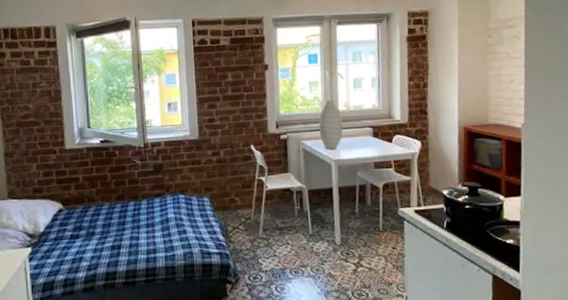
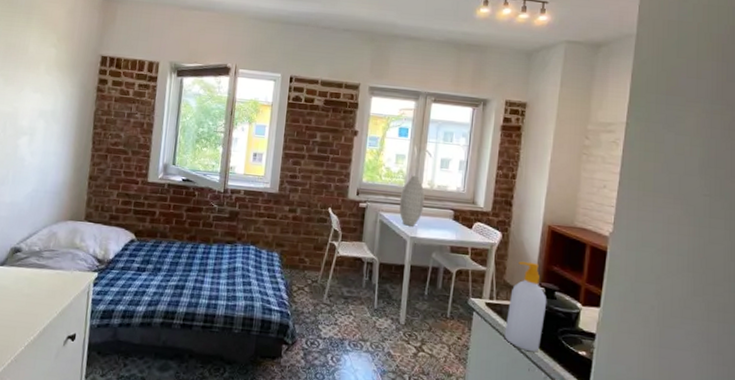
soap bottle: none [435,164,472,249] -> present [504,261,547,352]
decorative box: present [473,138,503,168] -> none [555,239,587,274]

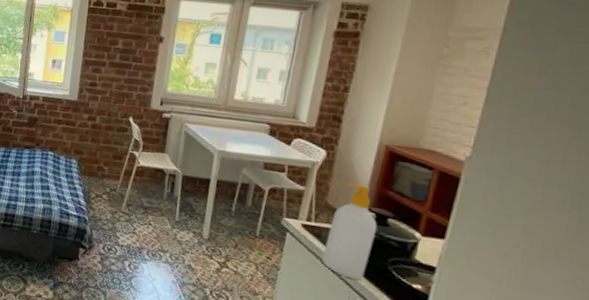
vase: present [399,175,425,227] -> none [207,85,237,140]
decorative box: none [555,239,587,274] -> present [391,161,434,201]

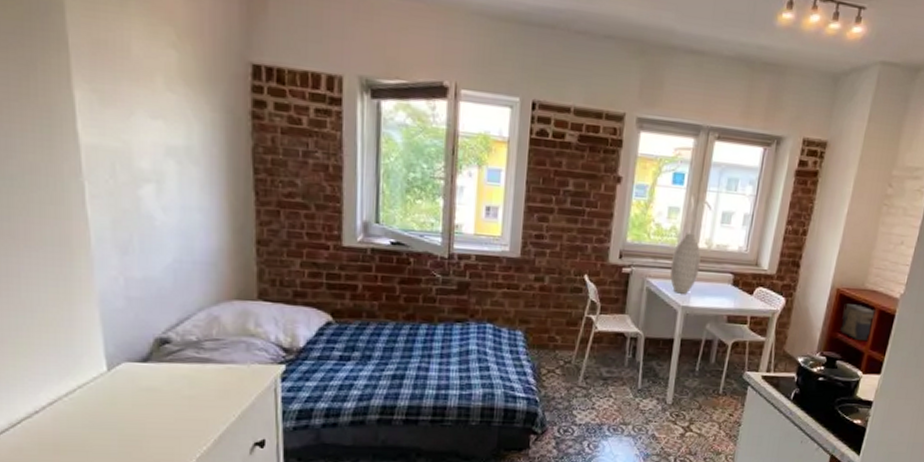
vase: none [207,85,237,140] -> present [670,233,701,294]
soap bottle: present [321,182,378,280] -> none [779,329,828,424]

